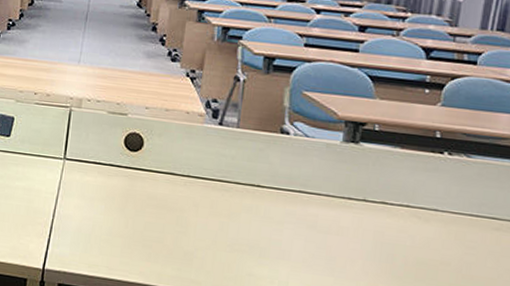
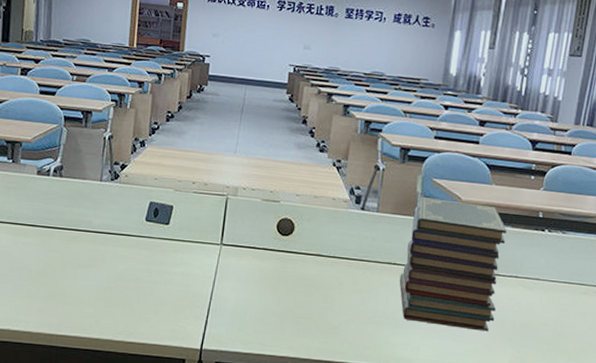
book stack: none [264,112,395,268] -> present [399,197,507,332]

